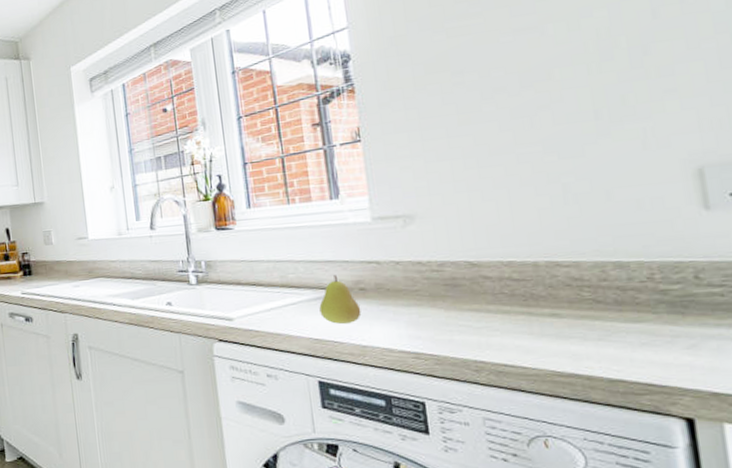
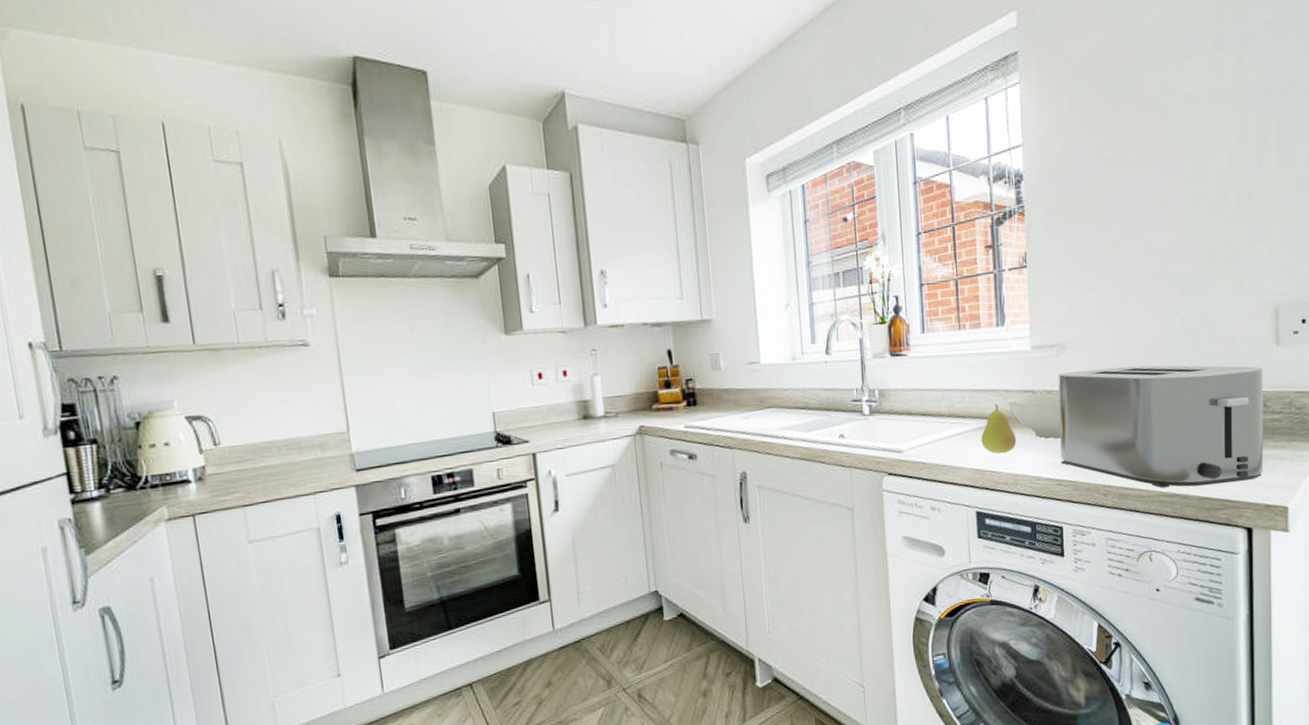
bowl: none [348,265,416,310] -> present [1008,394,1062,438]
toaster: none [406,233,703,368] -> present [1058,365,1264,489]

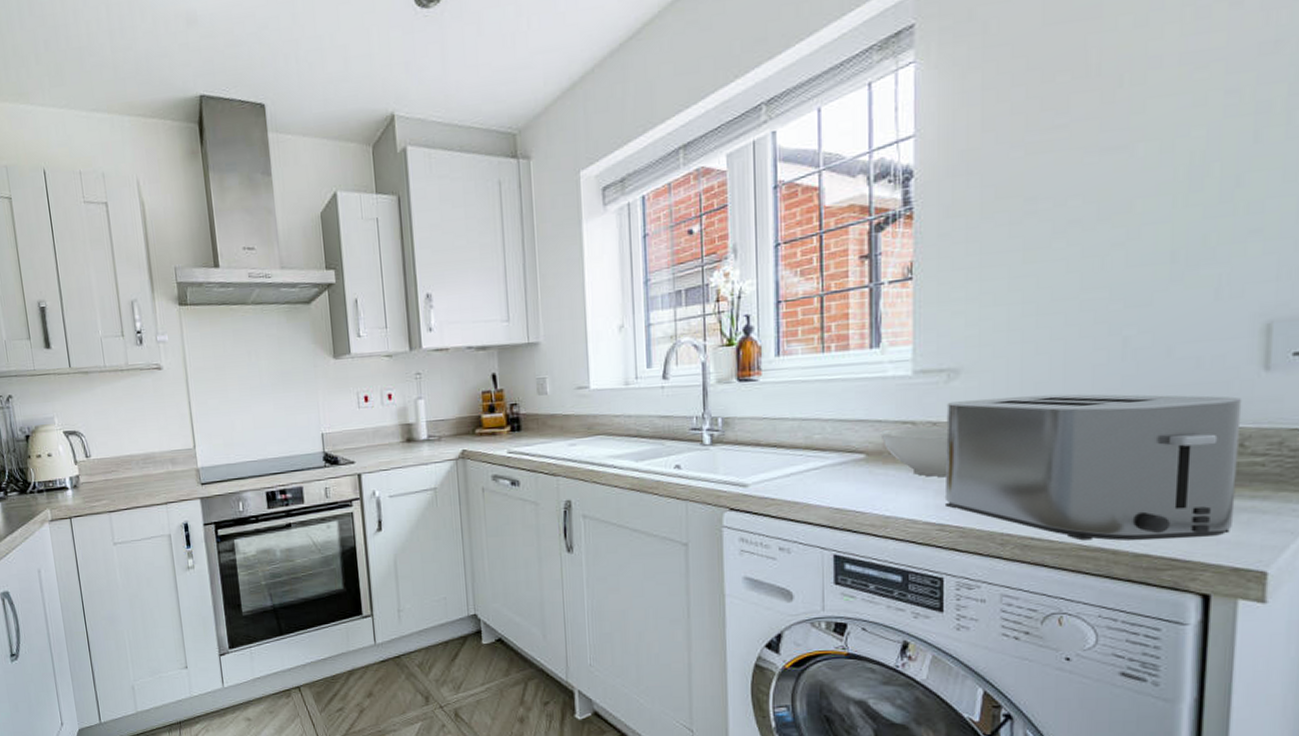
fruit: present [981,404,1017,454] -> none [844,436,889,493]

